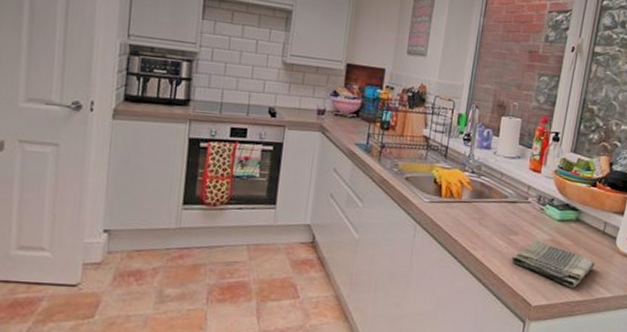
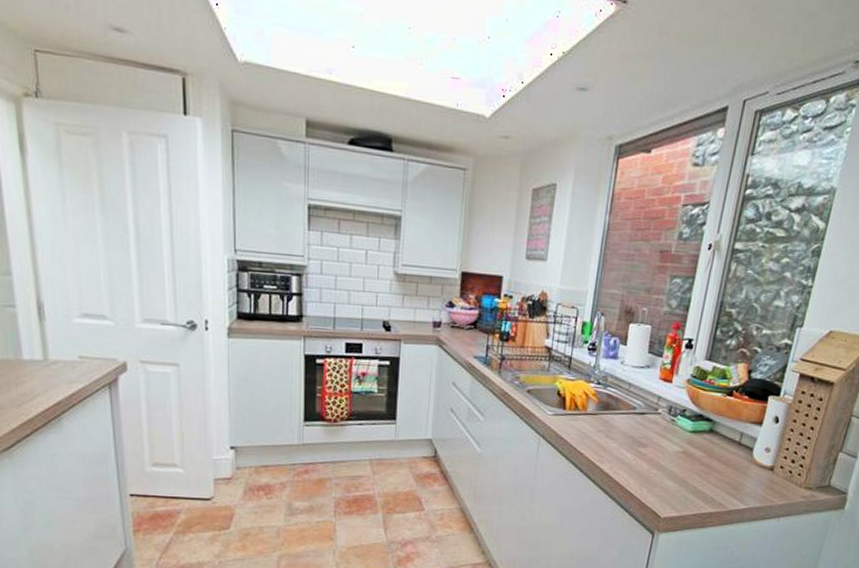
dish towel: present [511,240,595,288] -> none [639,452,729,500]

